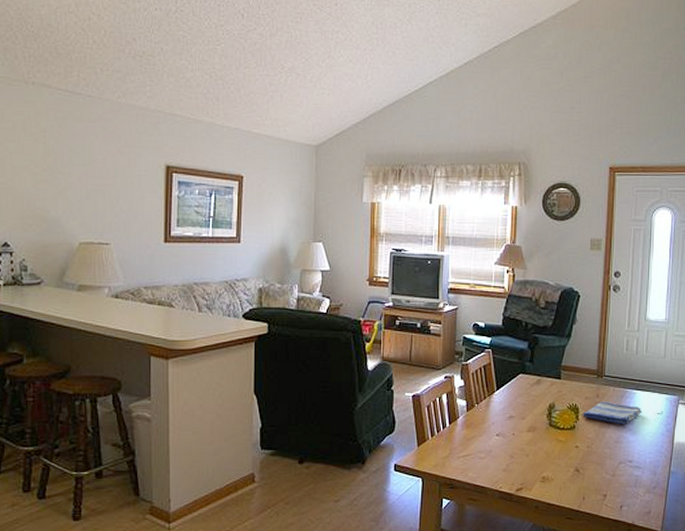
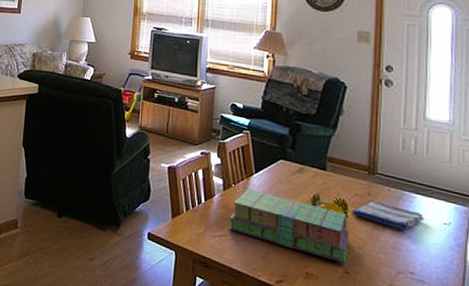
stack of books: none [473,407,579,463] -> present [229,189,348,264]

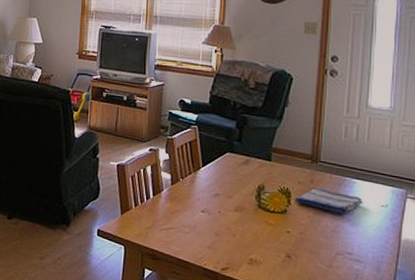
stack of books: present [229,189,348,264] -> none [176,182,291,248]

